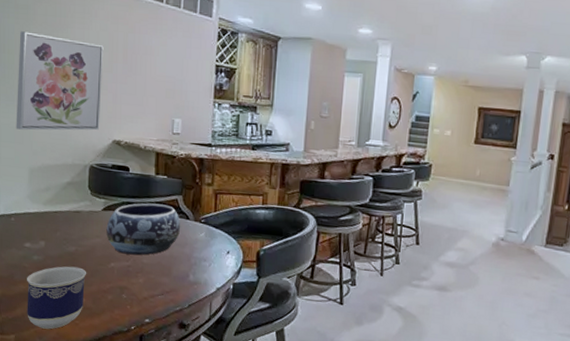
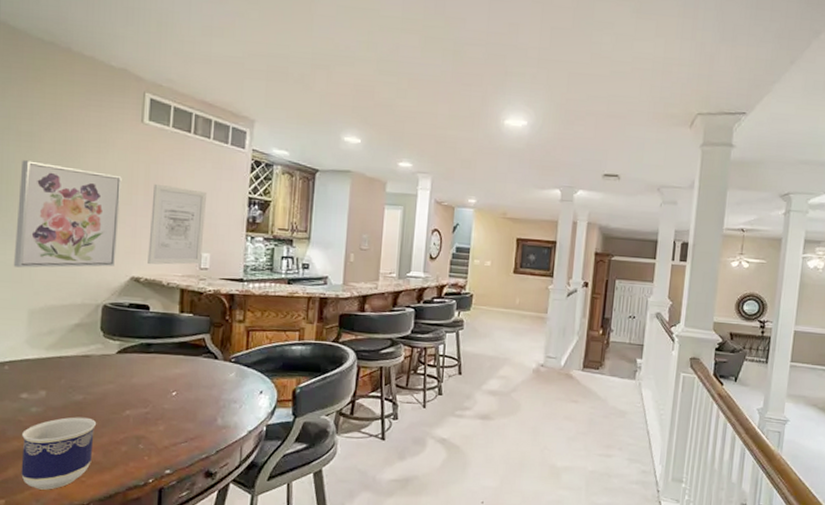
decorative bowl: present [106,203,181,256] -> none [121,343,209,401]
wall art: none [127,52,179,130] -> present [148,183,208,265]

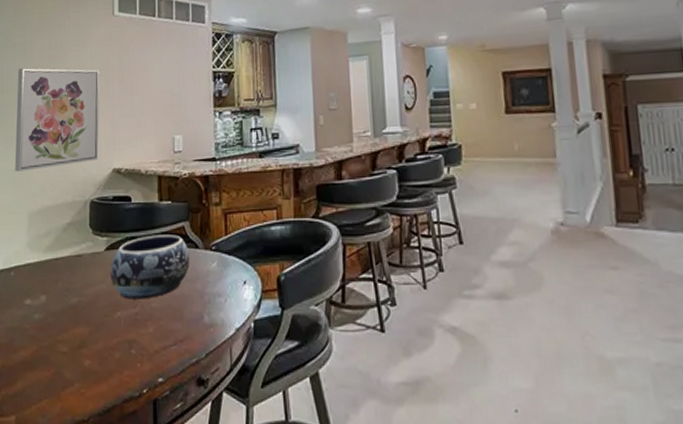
cup: present [21,417,97,490] -> none [28,322,92,404]
decorative bowl: none [121,343,209,401] -> present [110,234,191,299]
wall art: present [148,183,208,265] -> none [126,71,175,154]

